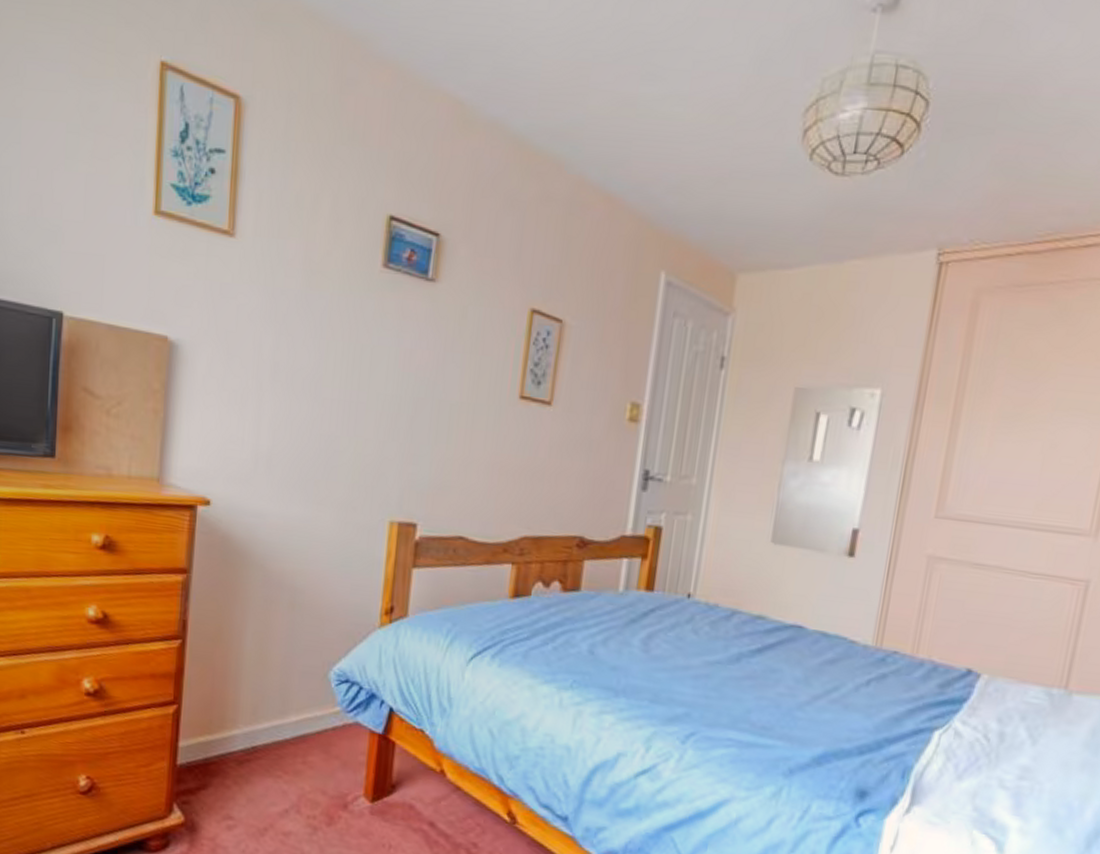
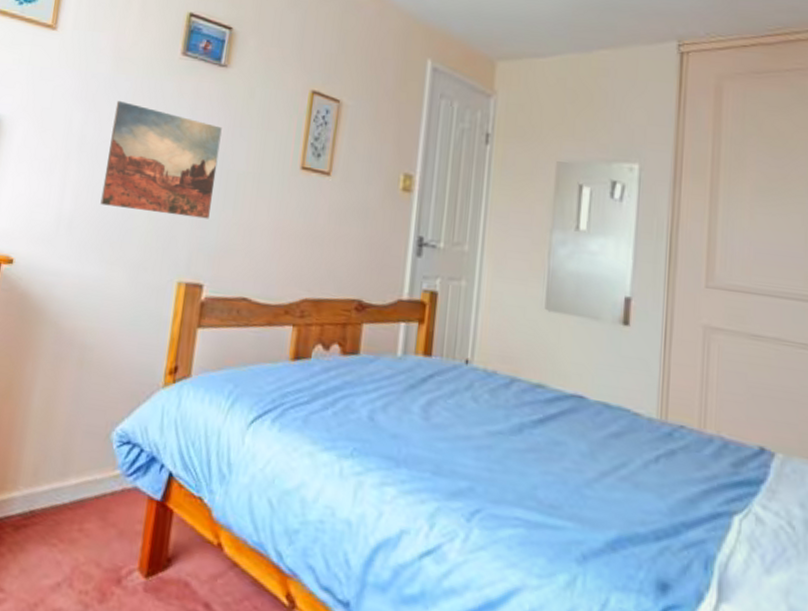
wall art: none [301,322,432,455] -> present [100,101,222,219]

